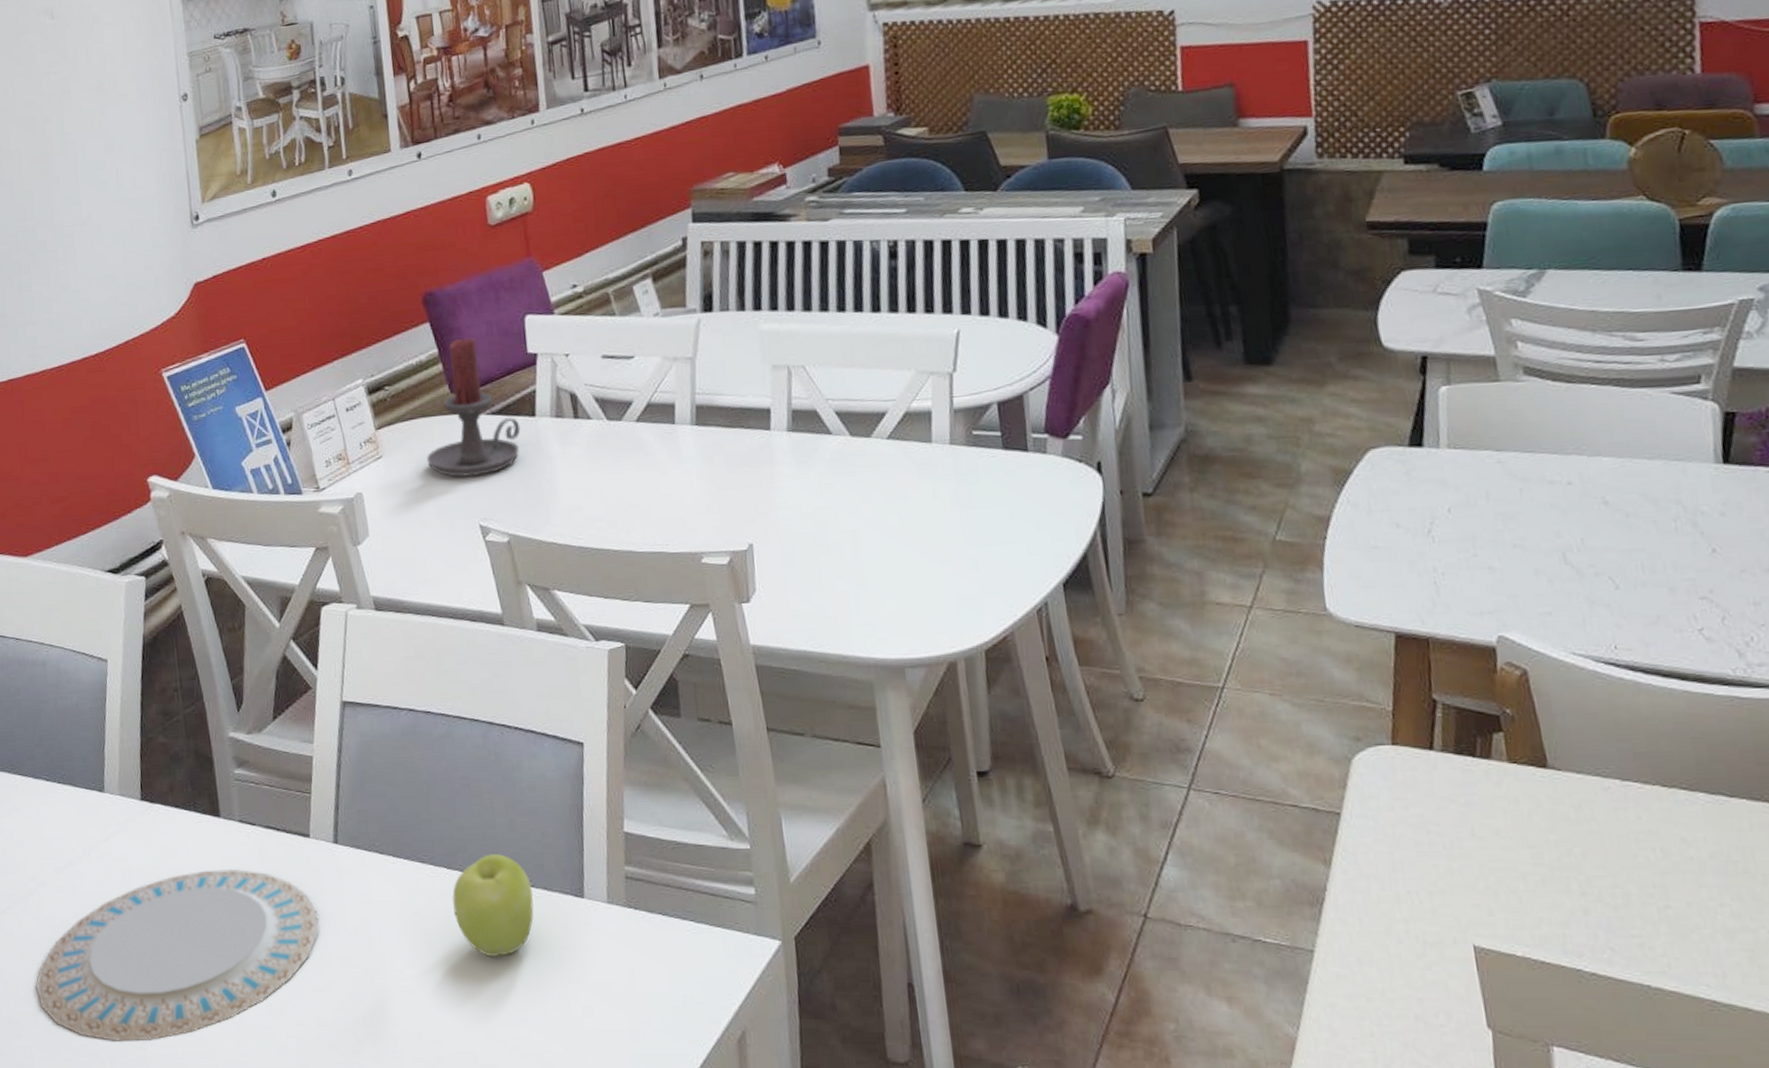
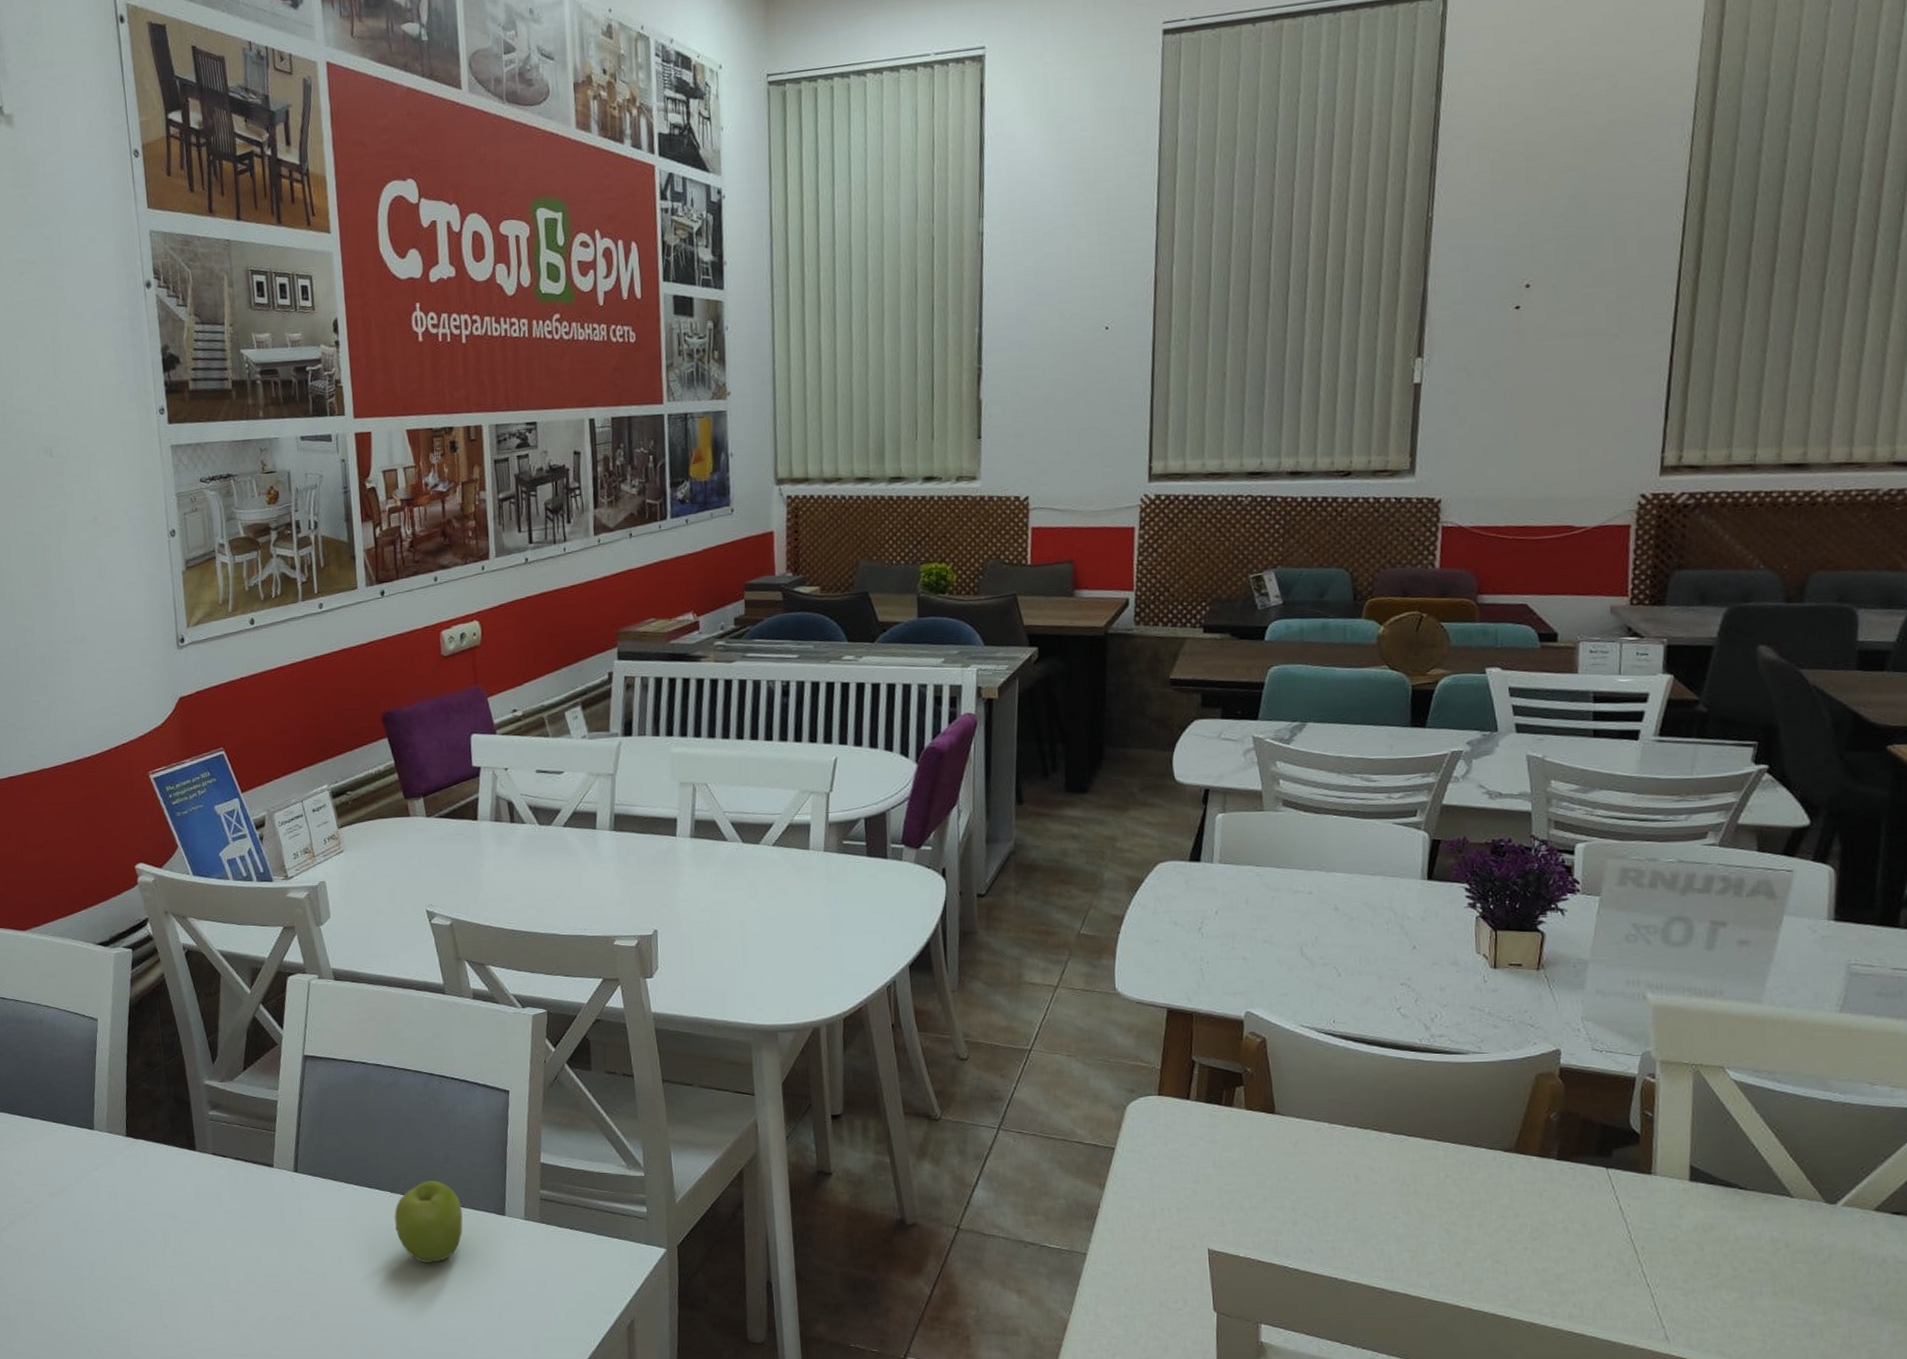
plate: present [36,868,319,1042] -> none [32,1192,280,1334]
candle holder: present [427,338,521,478] -> none [382,752,464,870]

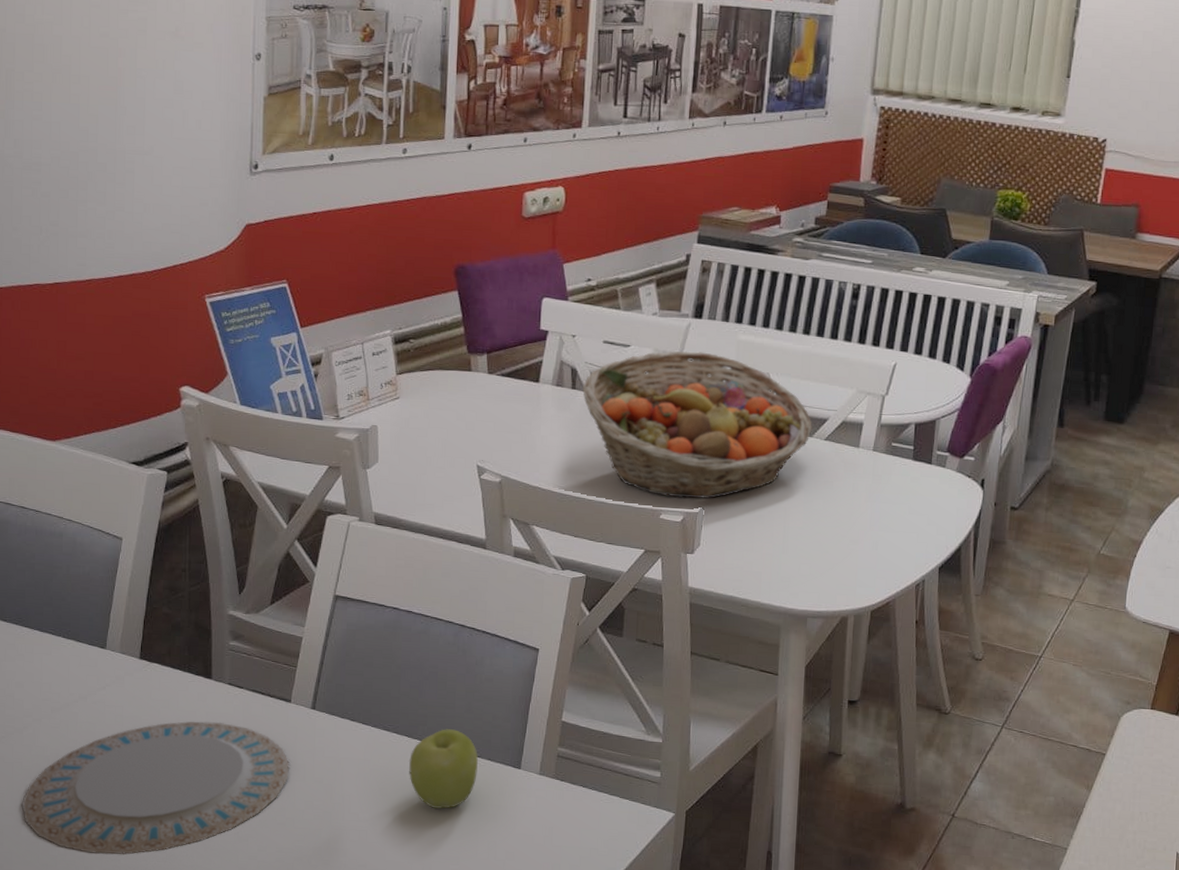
plate: none [32,1192,280,1334] -> present [22,721,290,855]
fruit basket: none [521,769,758,922] -> present [583,351,812,499]

